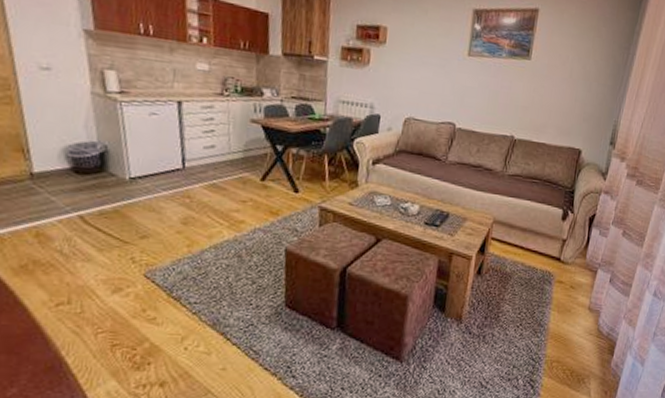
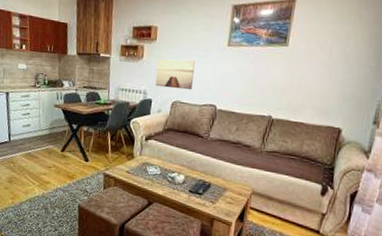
wall art: none [384,66,432,105] -> present [155,58,195,90]

